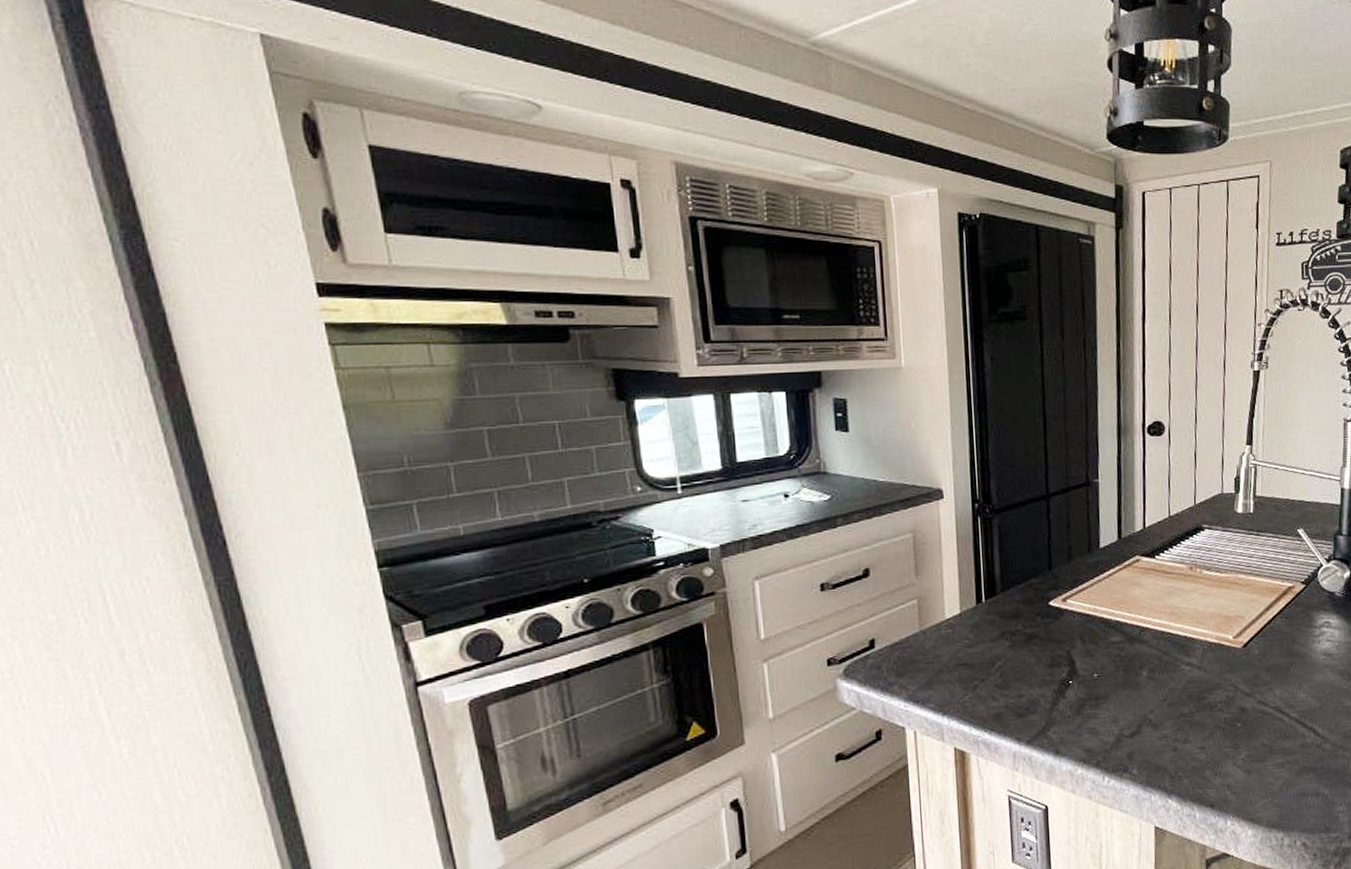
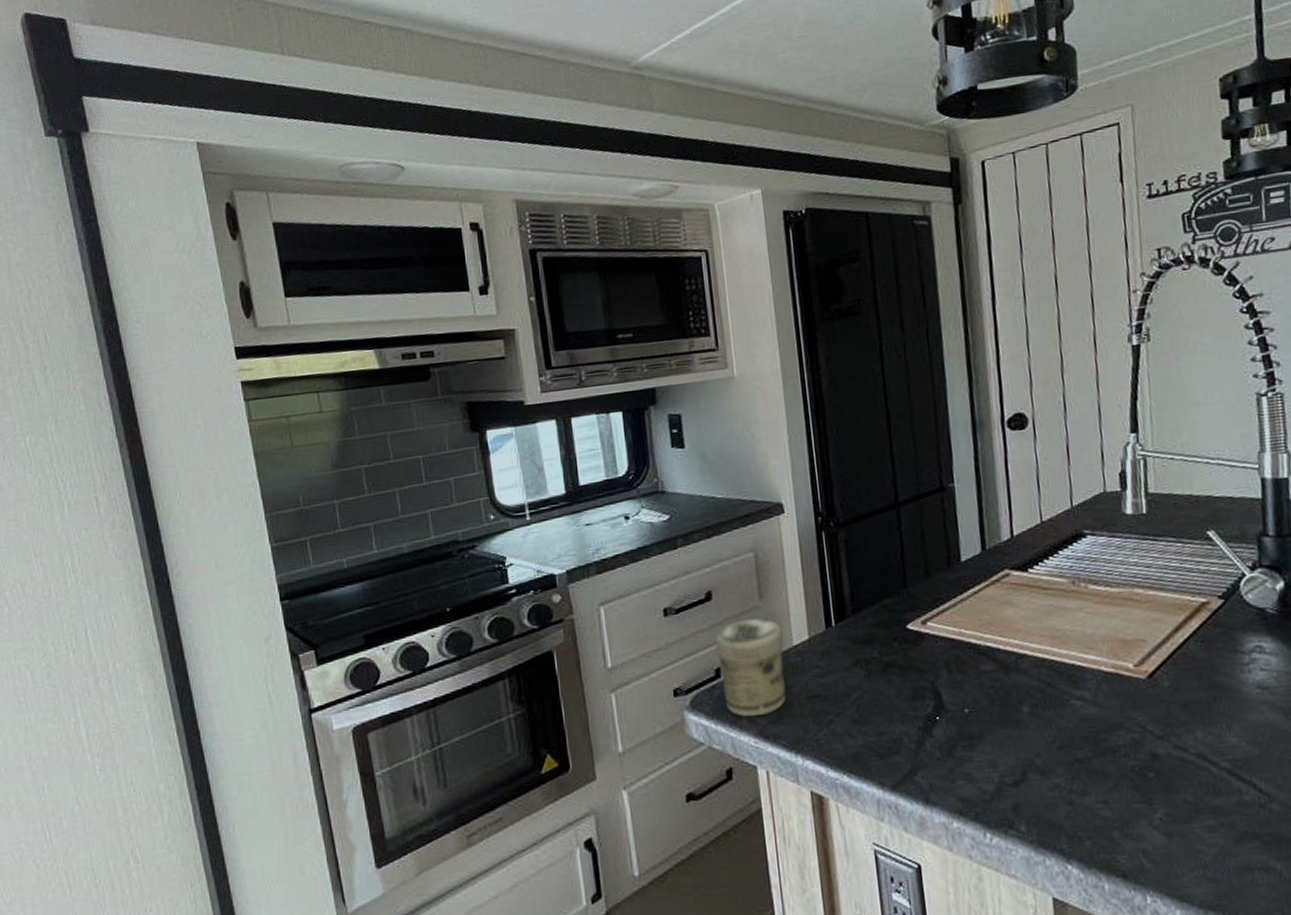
jar: none [871,593,937,684] -> present [715,617,786,717]

